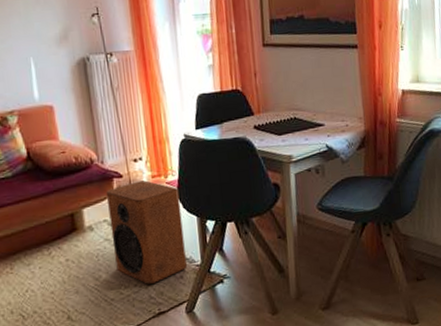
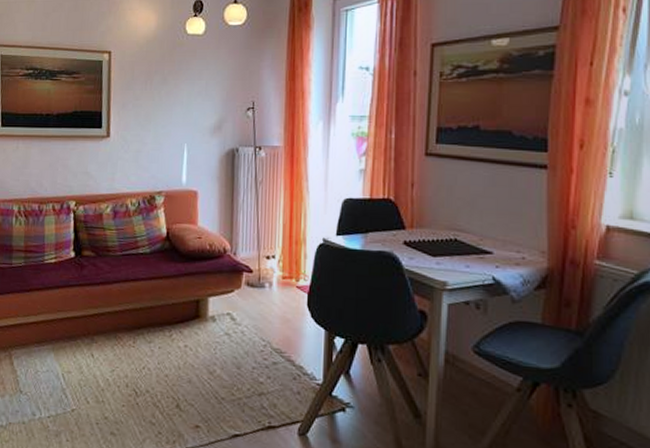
speaker: present [105,180,187,284] -> none [232,279,309,392]

